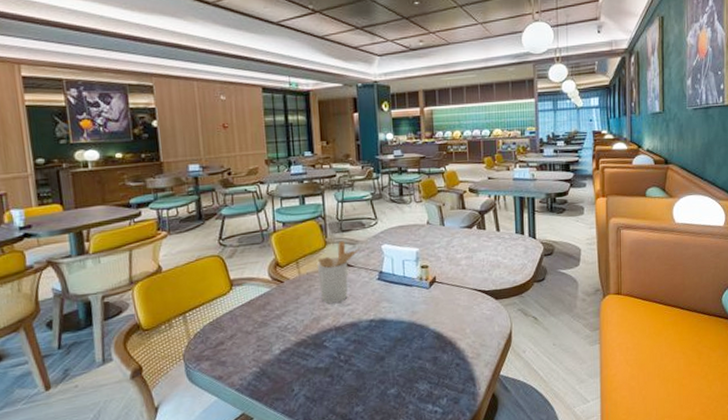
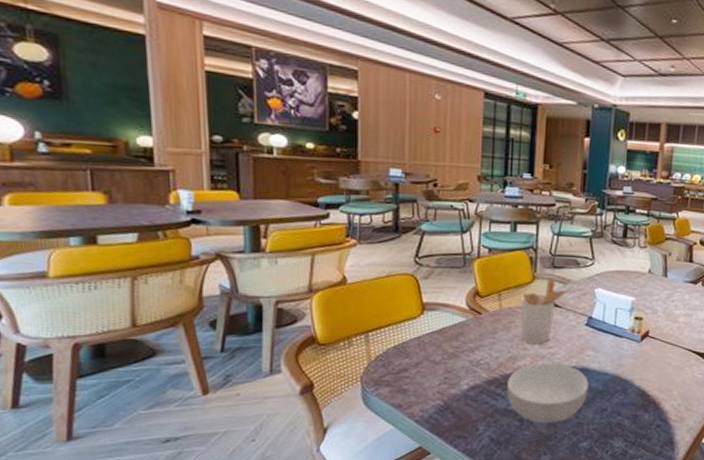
cereal bowl: none [314,318,389,376] -> present [507,362,589,423]

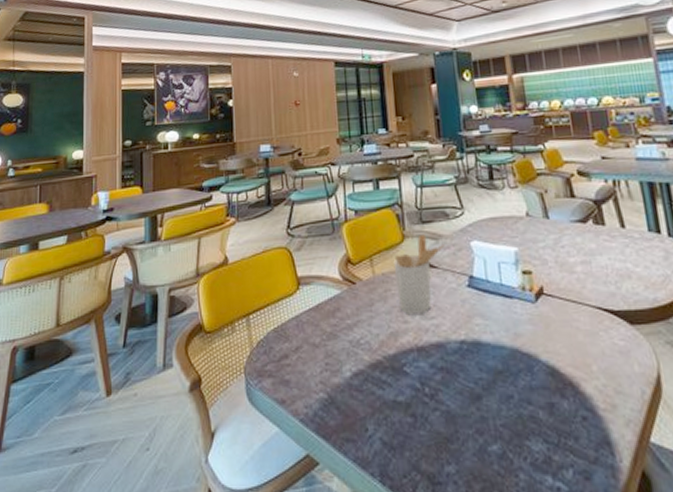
cereal bowl: present [507,362,589,423] -> none [392,337,486,418]

